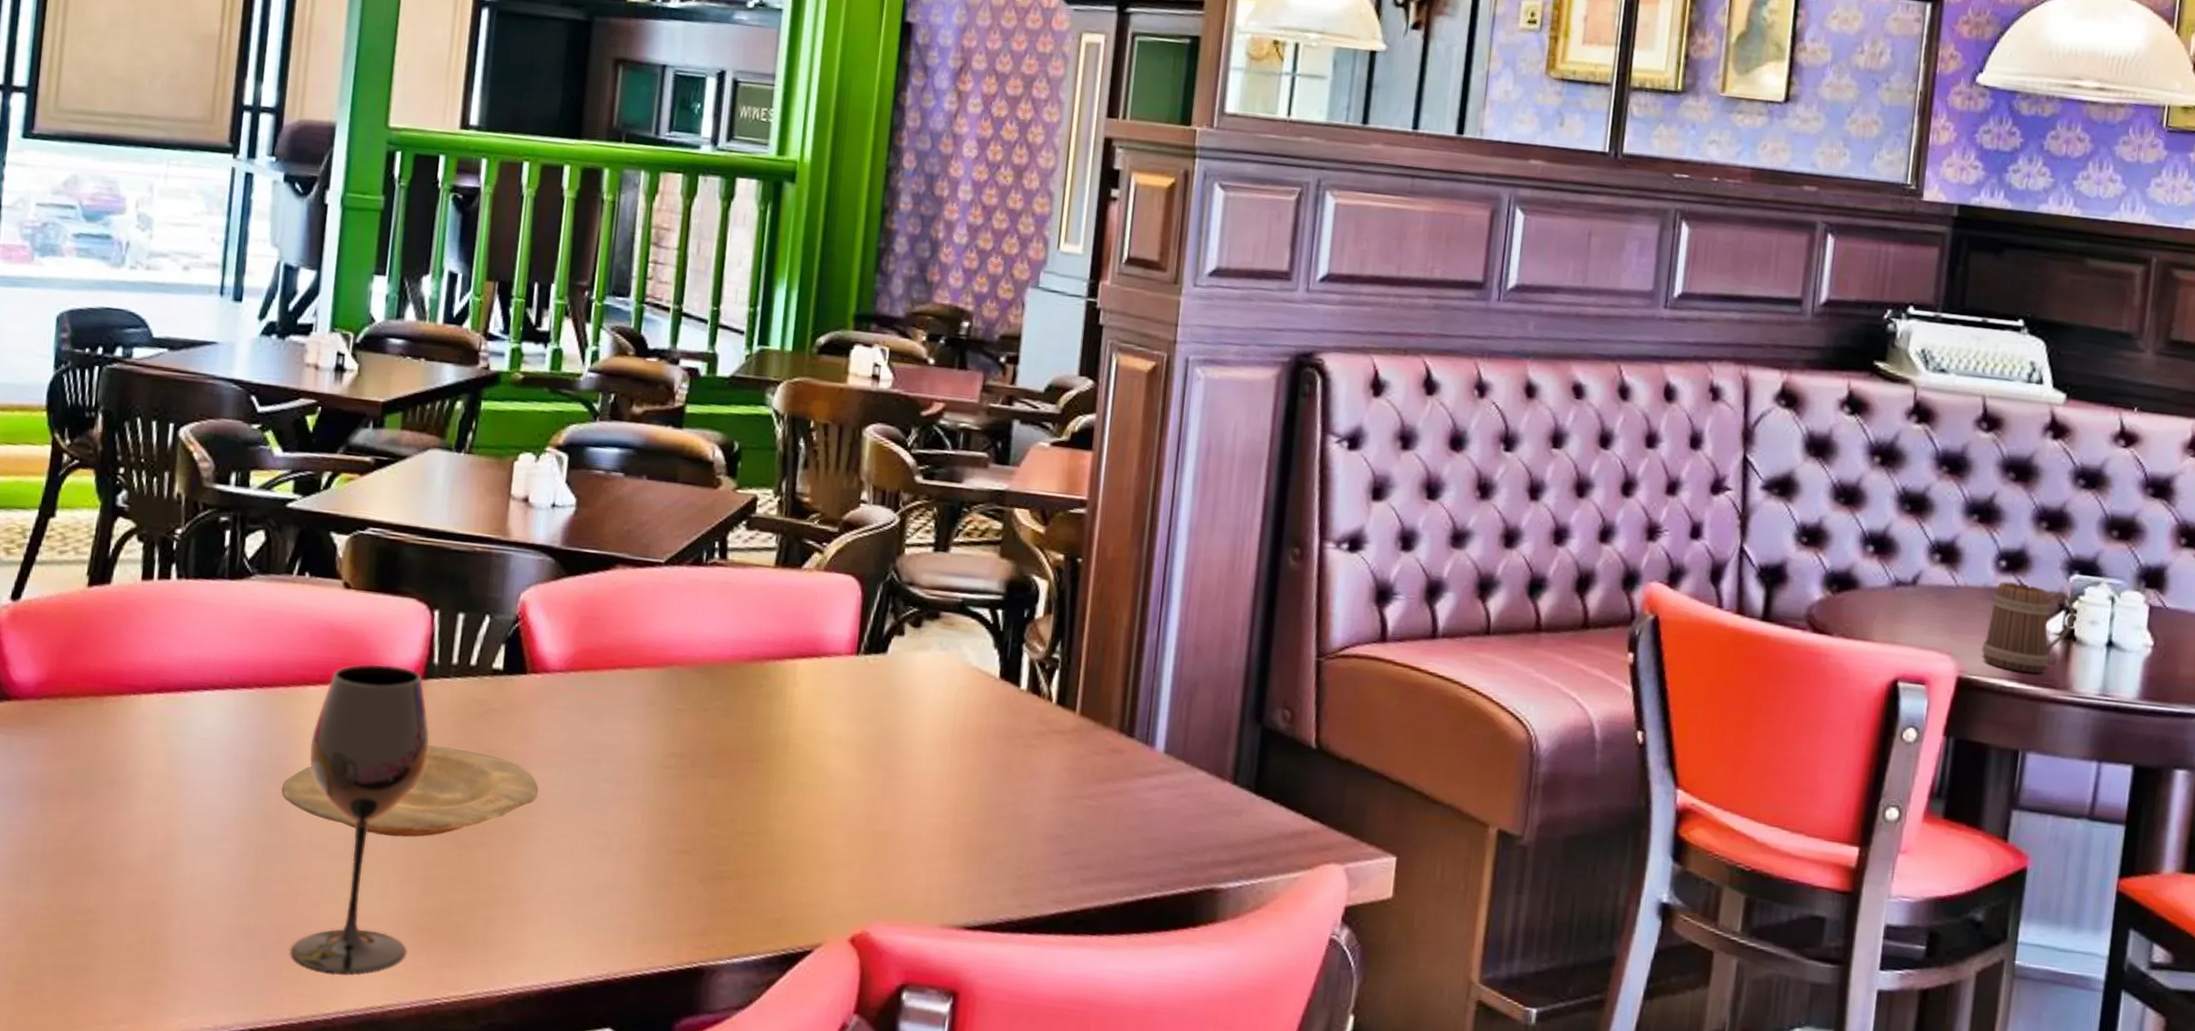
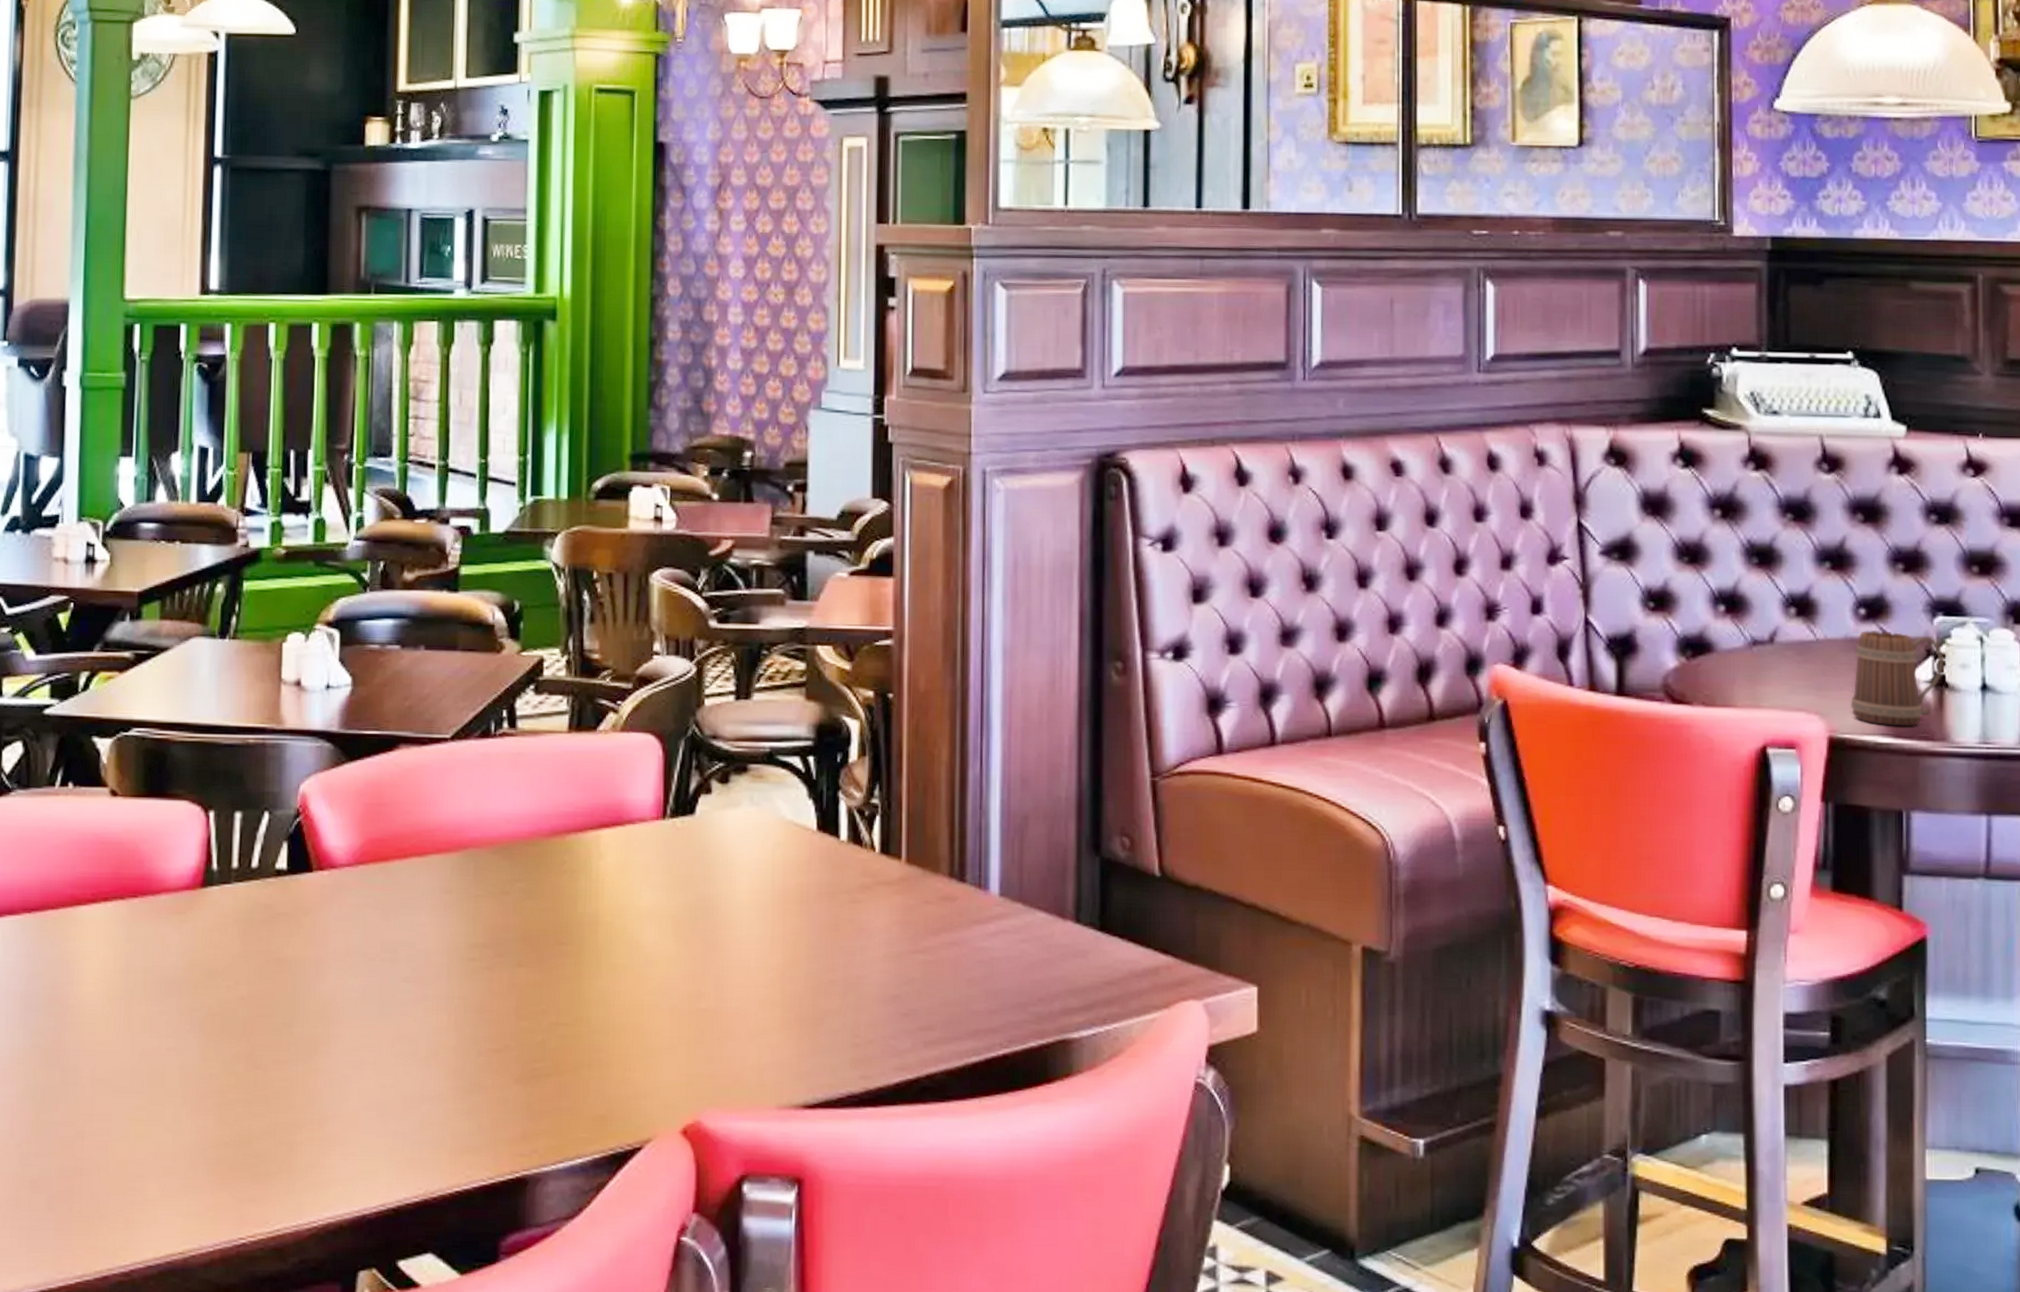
plate: present [281,744,539,838] -> none [58,958,335,1063]
wineglass: present [290,664,430,973] -> none [79,875,215,1219]

